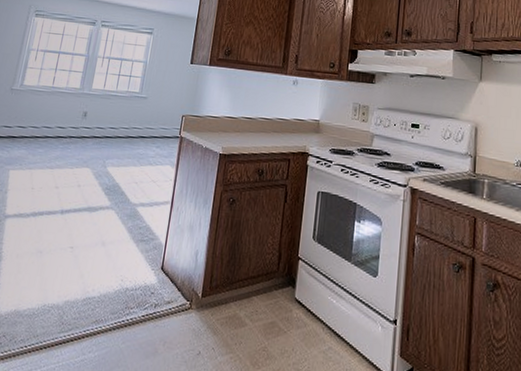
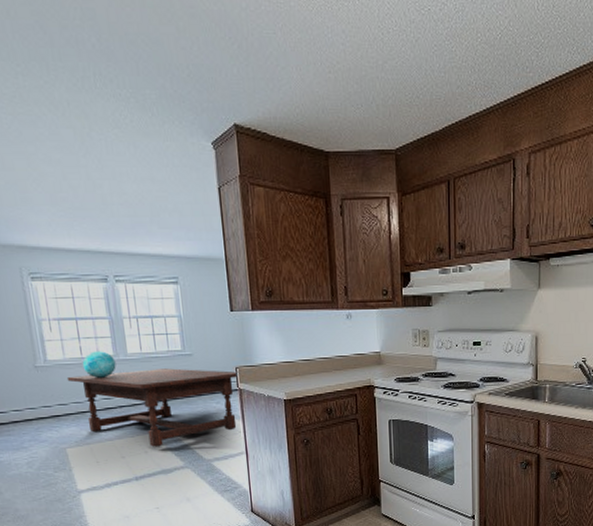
dining table: none [33,102,184,183] -> present [66,368,239,447]
decorative globe: none [50,82,80,108] -> present [82,351,116,378]

